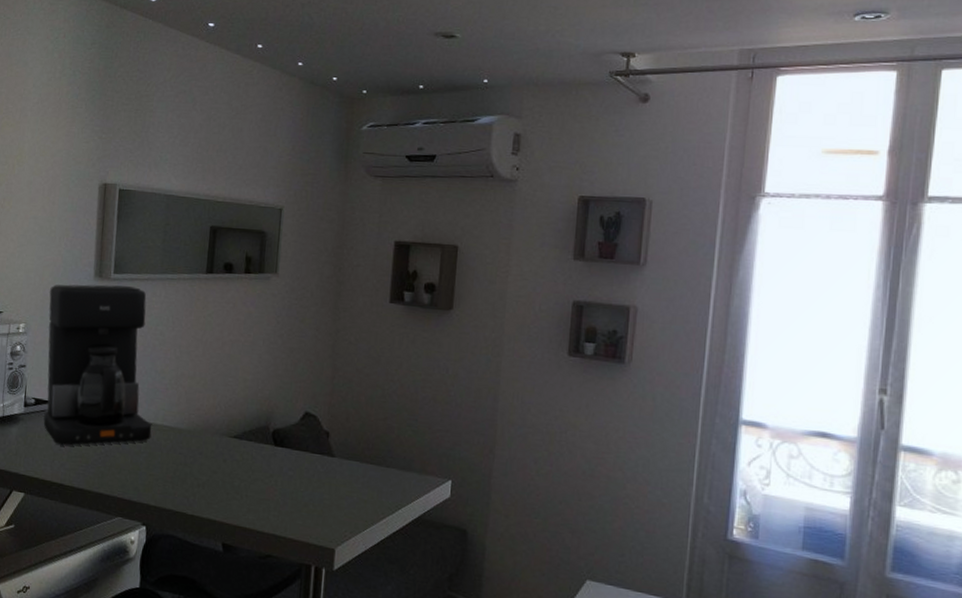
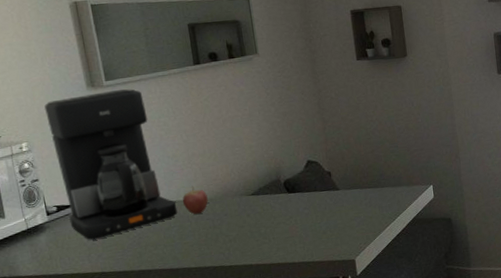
fruit: none [158,410,186,445] -> present [182,186,208,215]

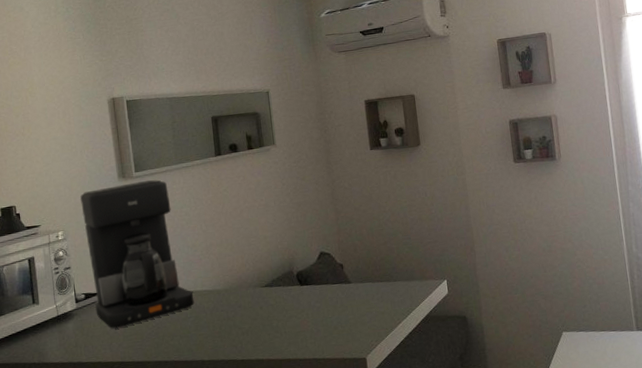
fruit: present [182,186,208,215] -> none [199,276,223,305]

